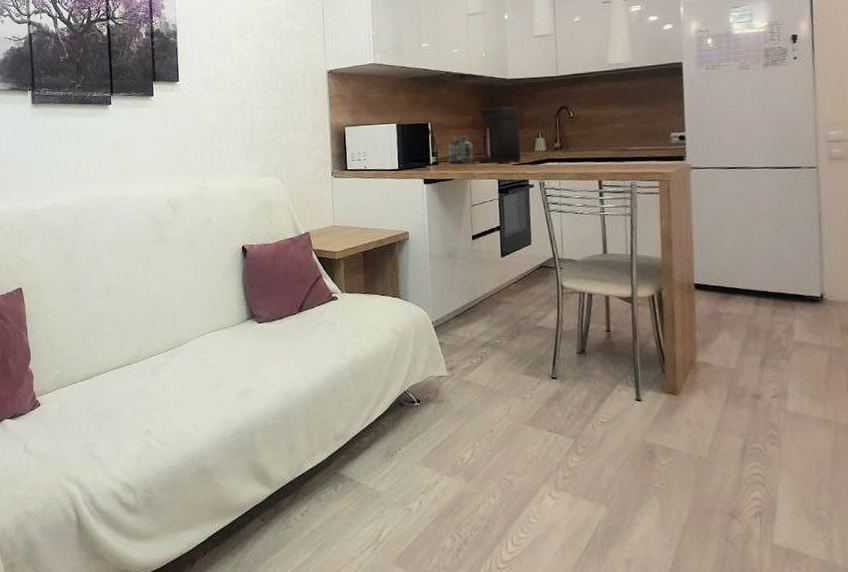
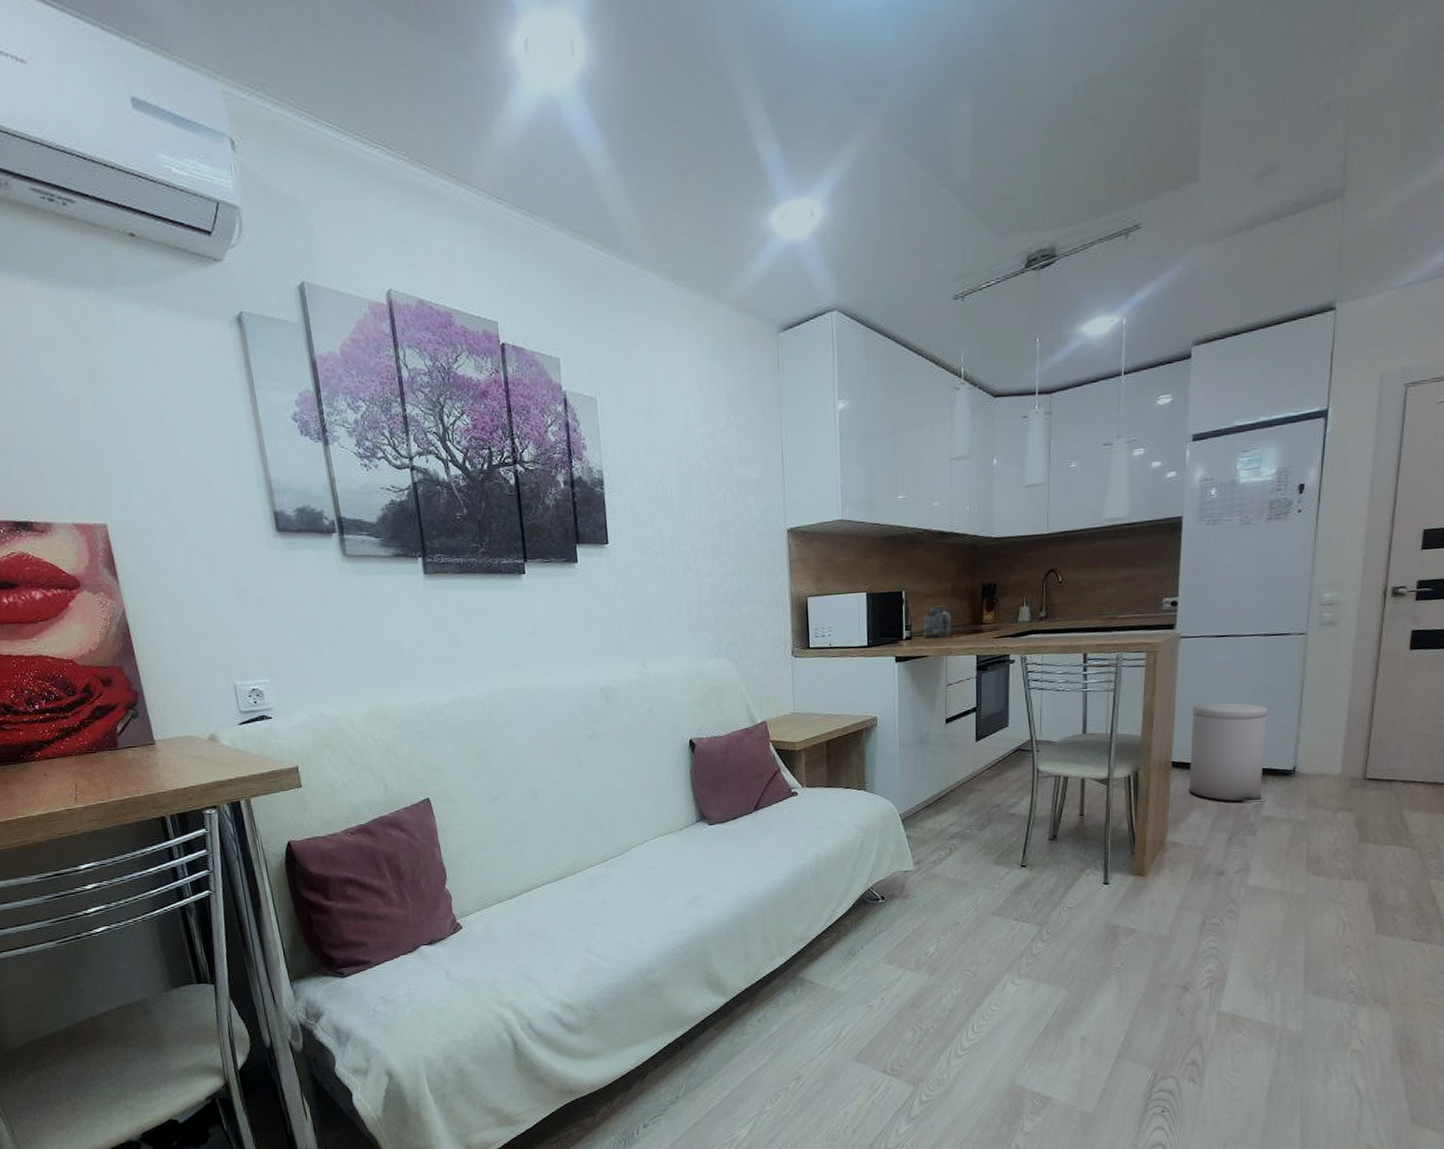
coffee maker: present [478,106,521,164] -> none [956,570,1003,638]
pedal bin: none [710,229,796,329] -> present [1188,702,1268,804]

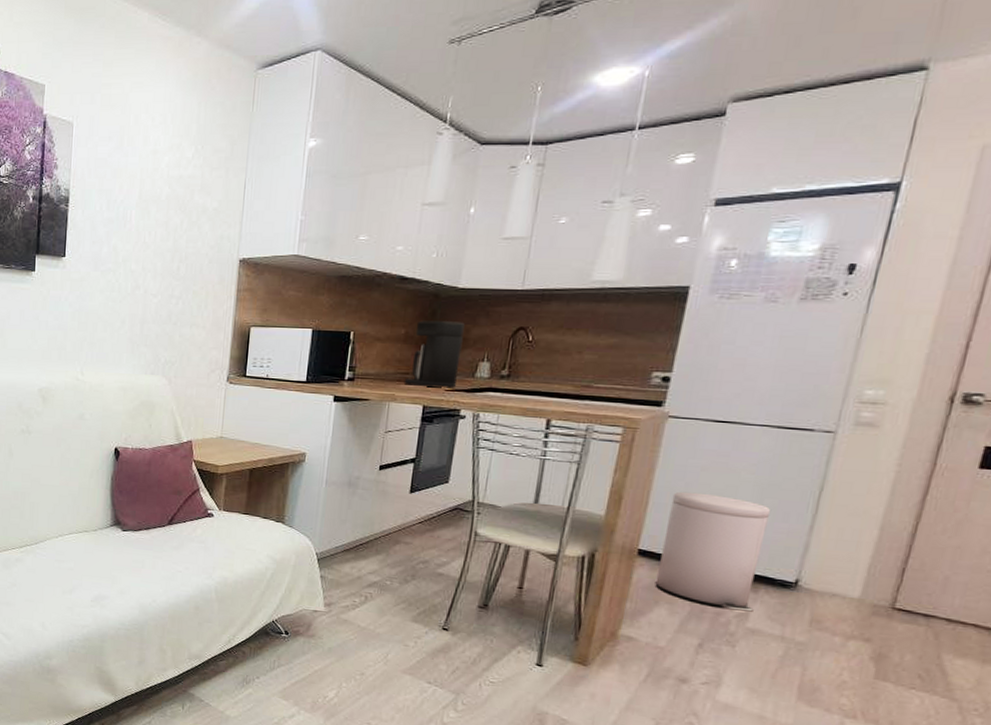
jar: present [923,605,953,639] -> none [367,350,402,383]
coffee maker: none [956,570,1003,638] -> present [404,320,465,389]

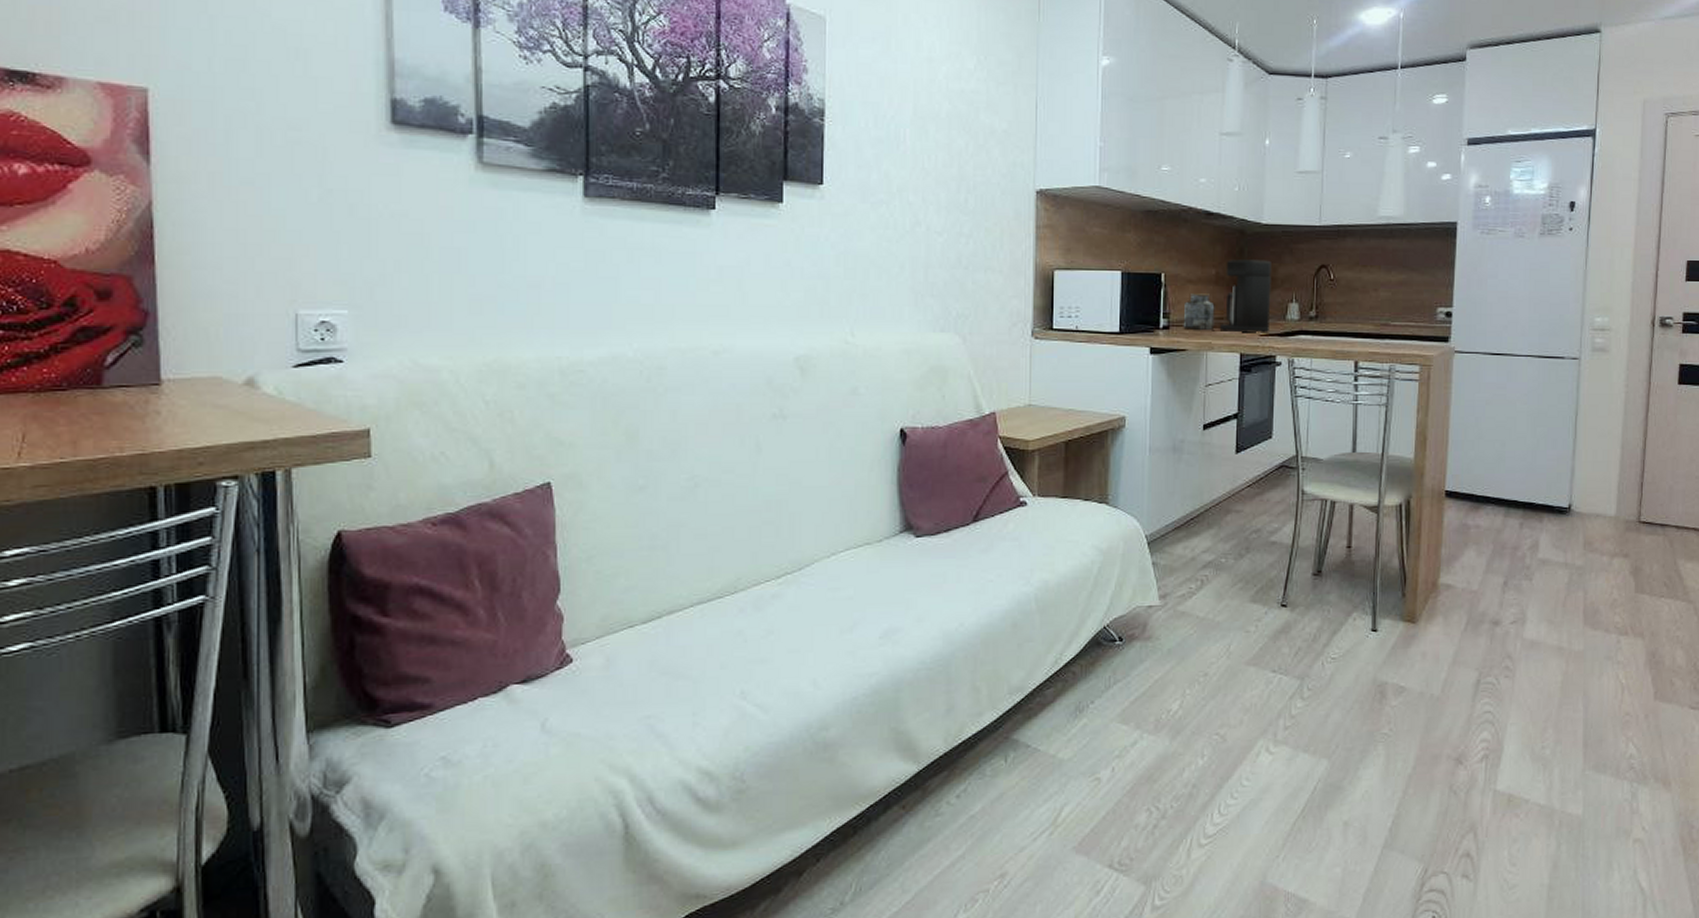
jar: none [367,350,402,383] -> present [1183,293,1215,330]
pedal bin: present [655,491,771,613] -> none [1463,427,1543,544]

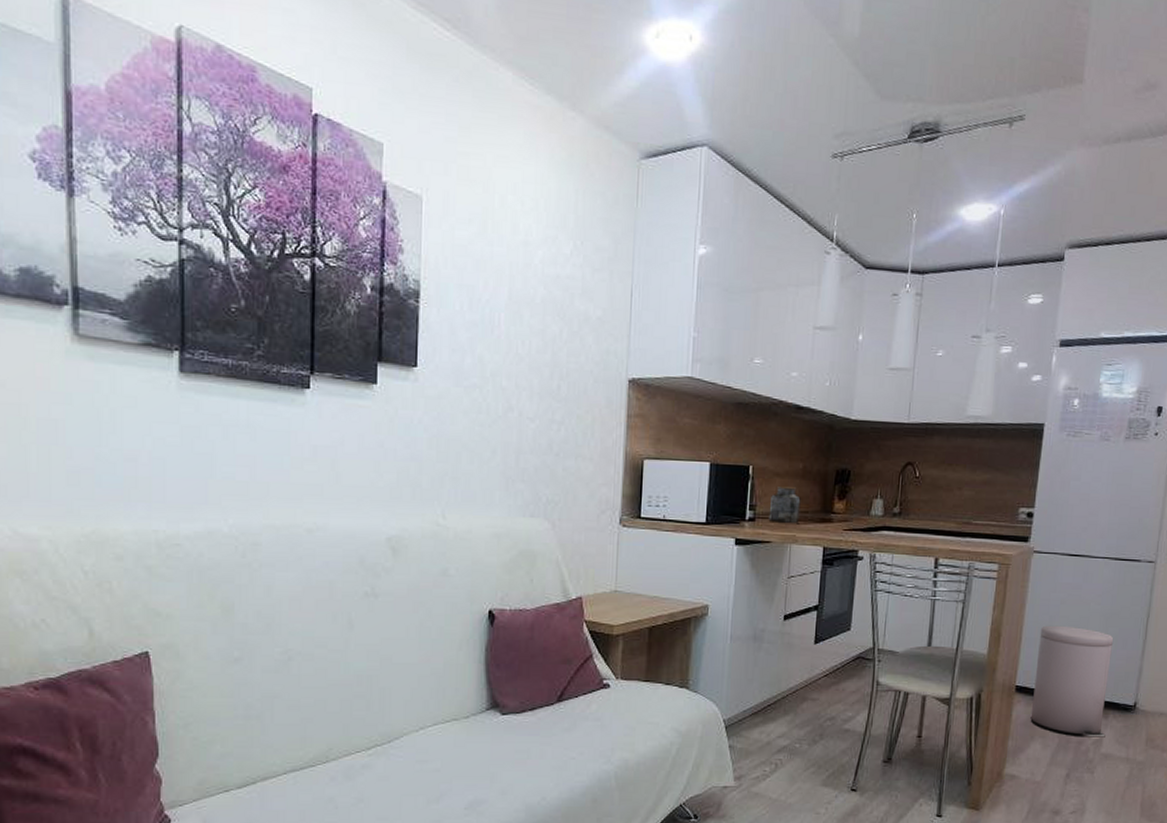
coffee maker: present [1219,259,1271,333] -> none [804,454,858,528]
pedal bin: none [1463,427,1543,544] -> present [1030,625,1114,739]

